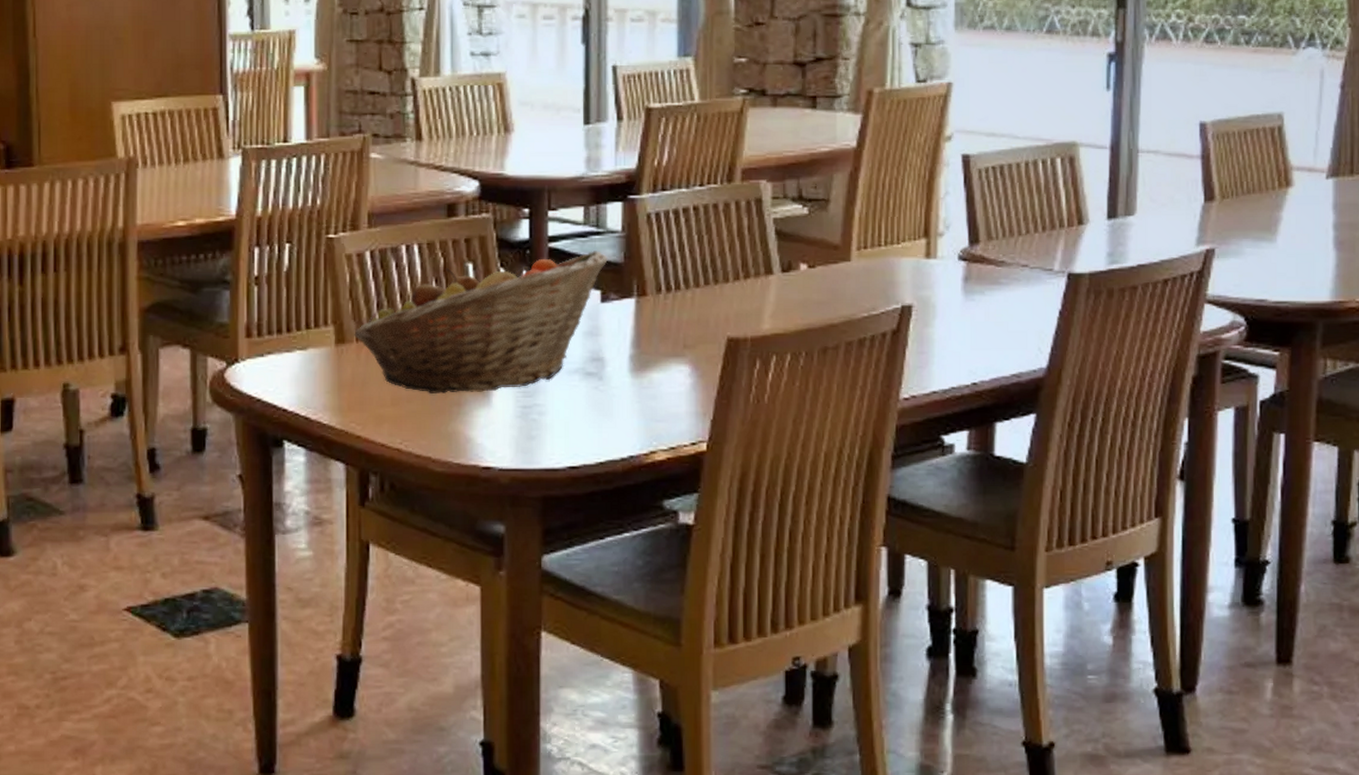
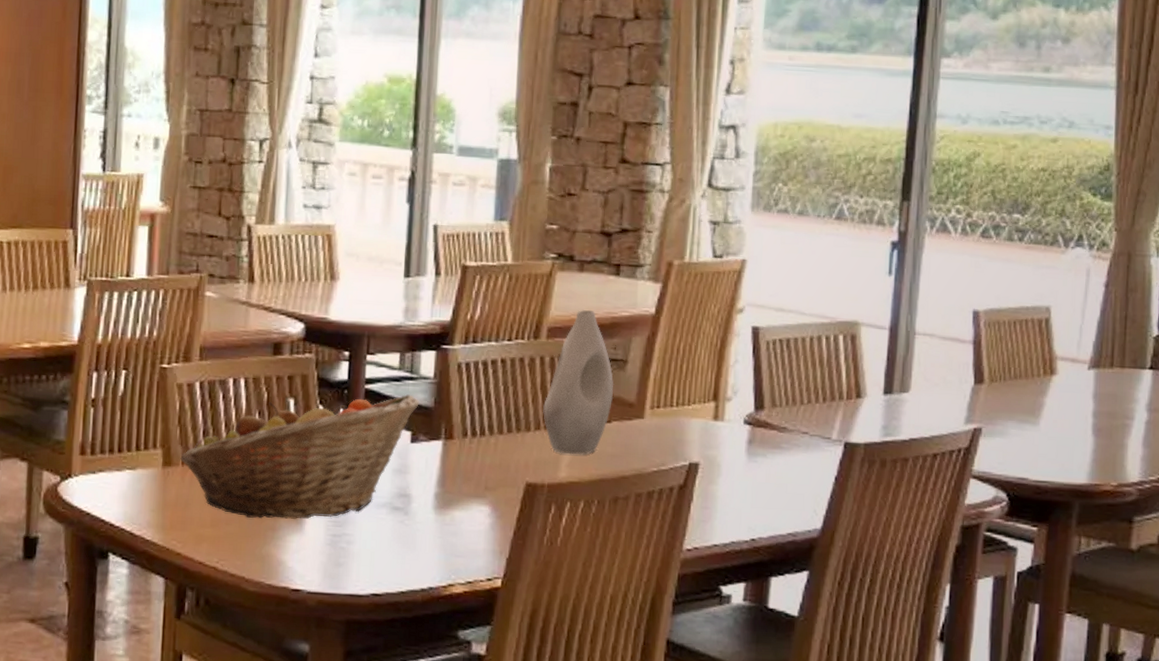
vase: none [742,147,817,305] -> present [543,309,614,455]

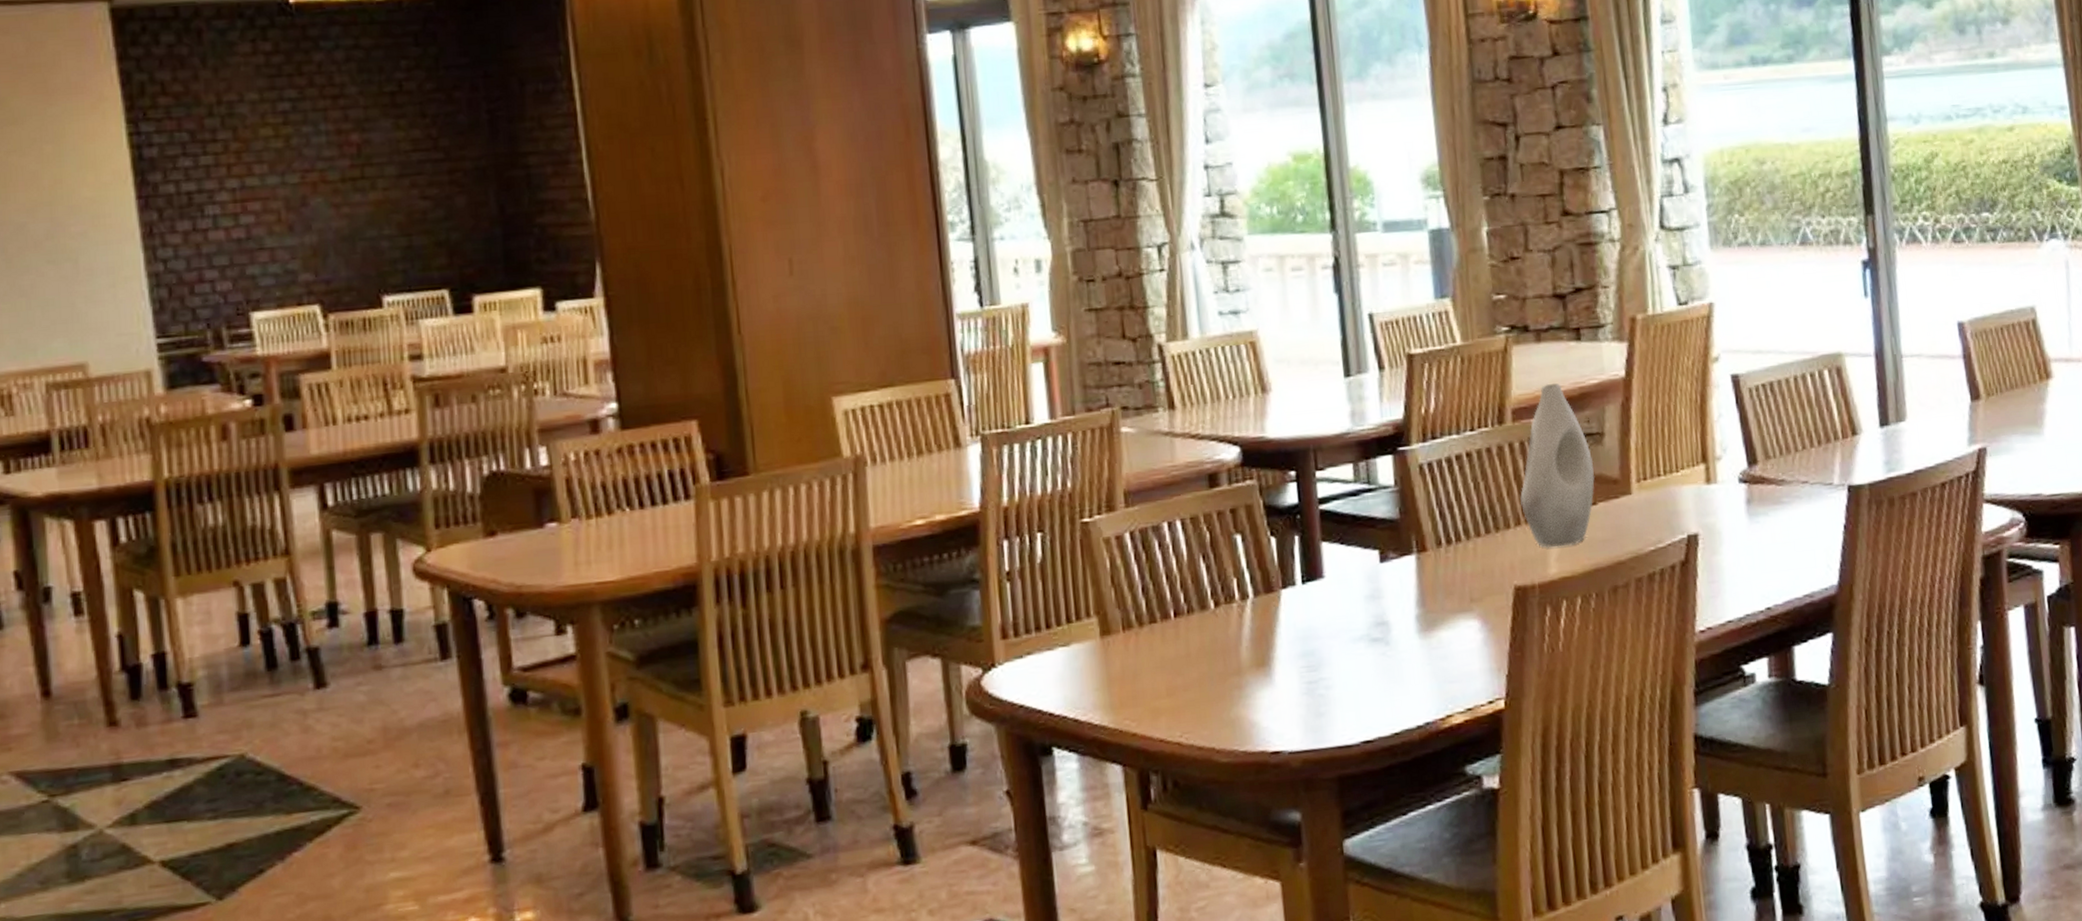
fruit basket: present [180,394,419,519] -> none [1119,508,1383,679]

